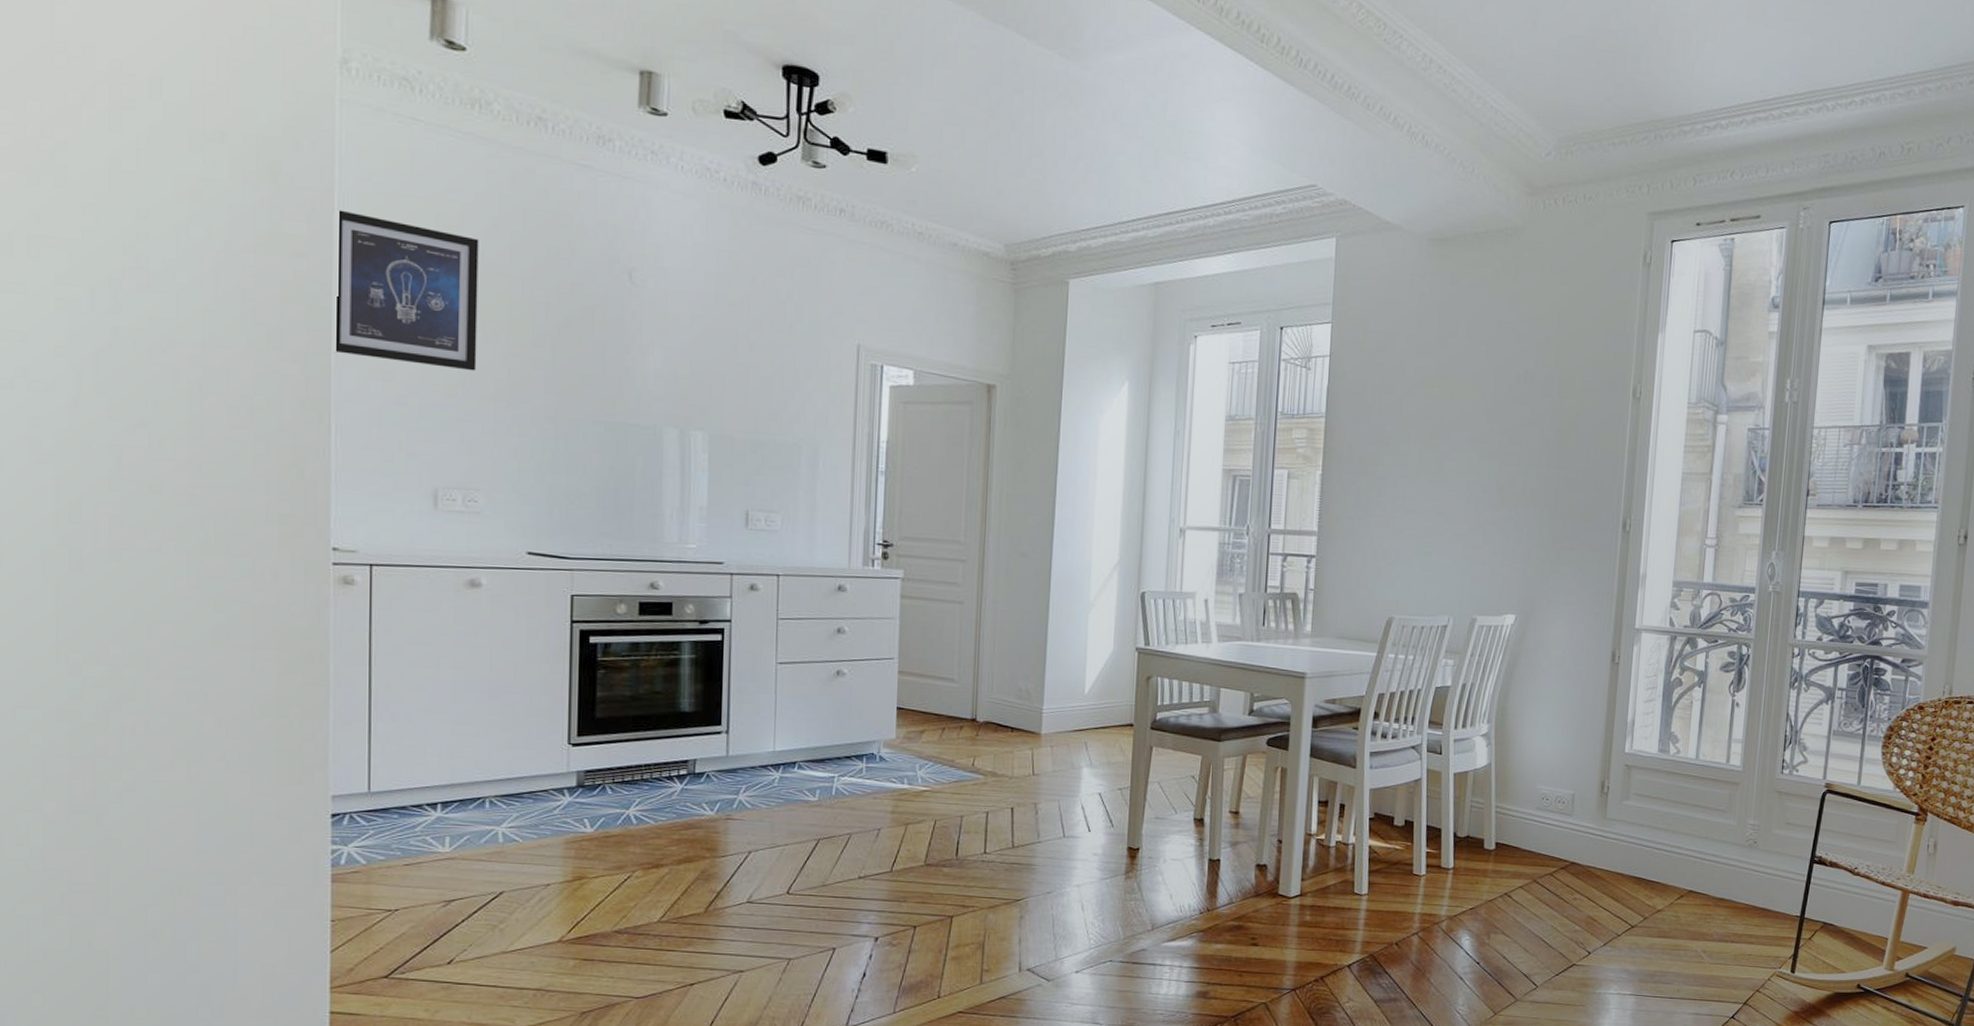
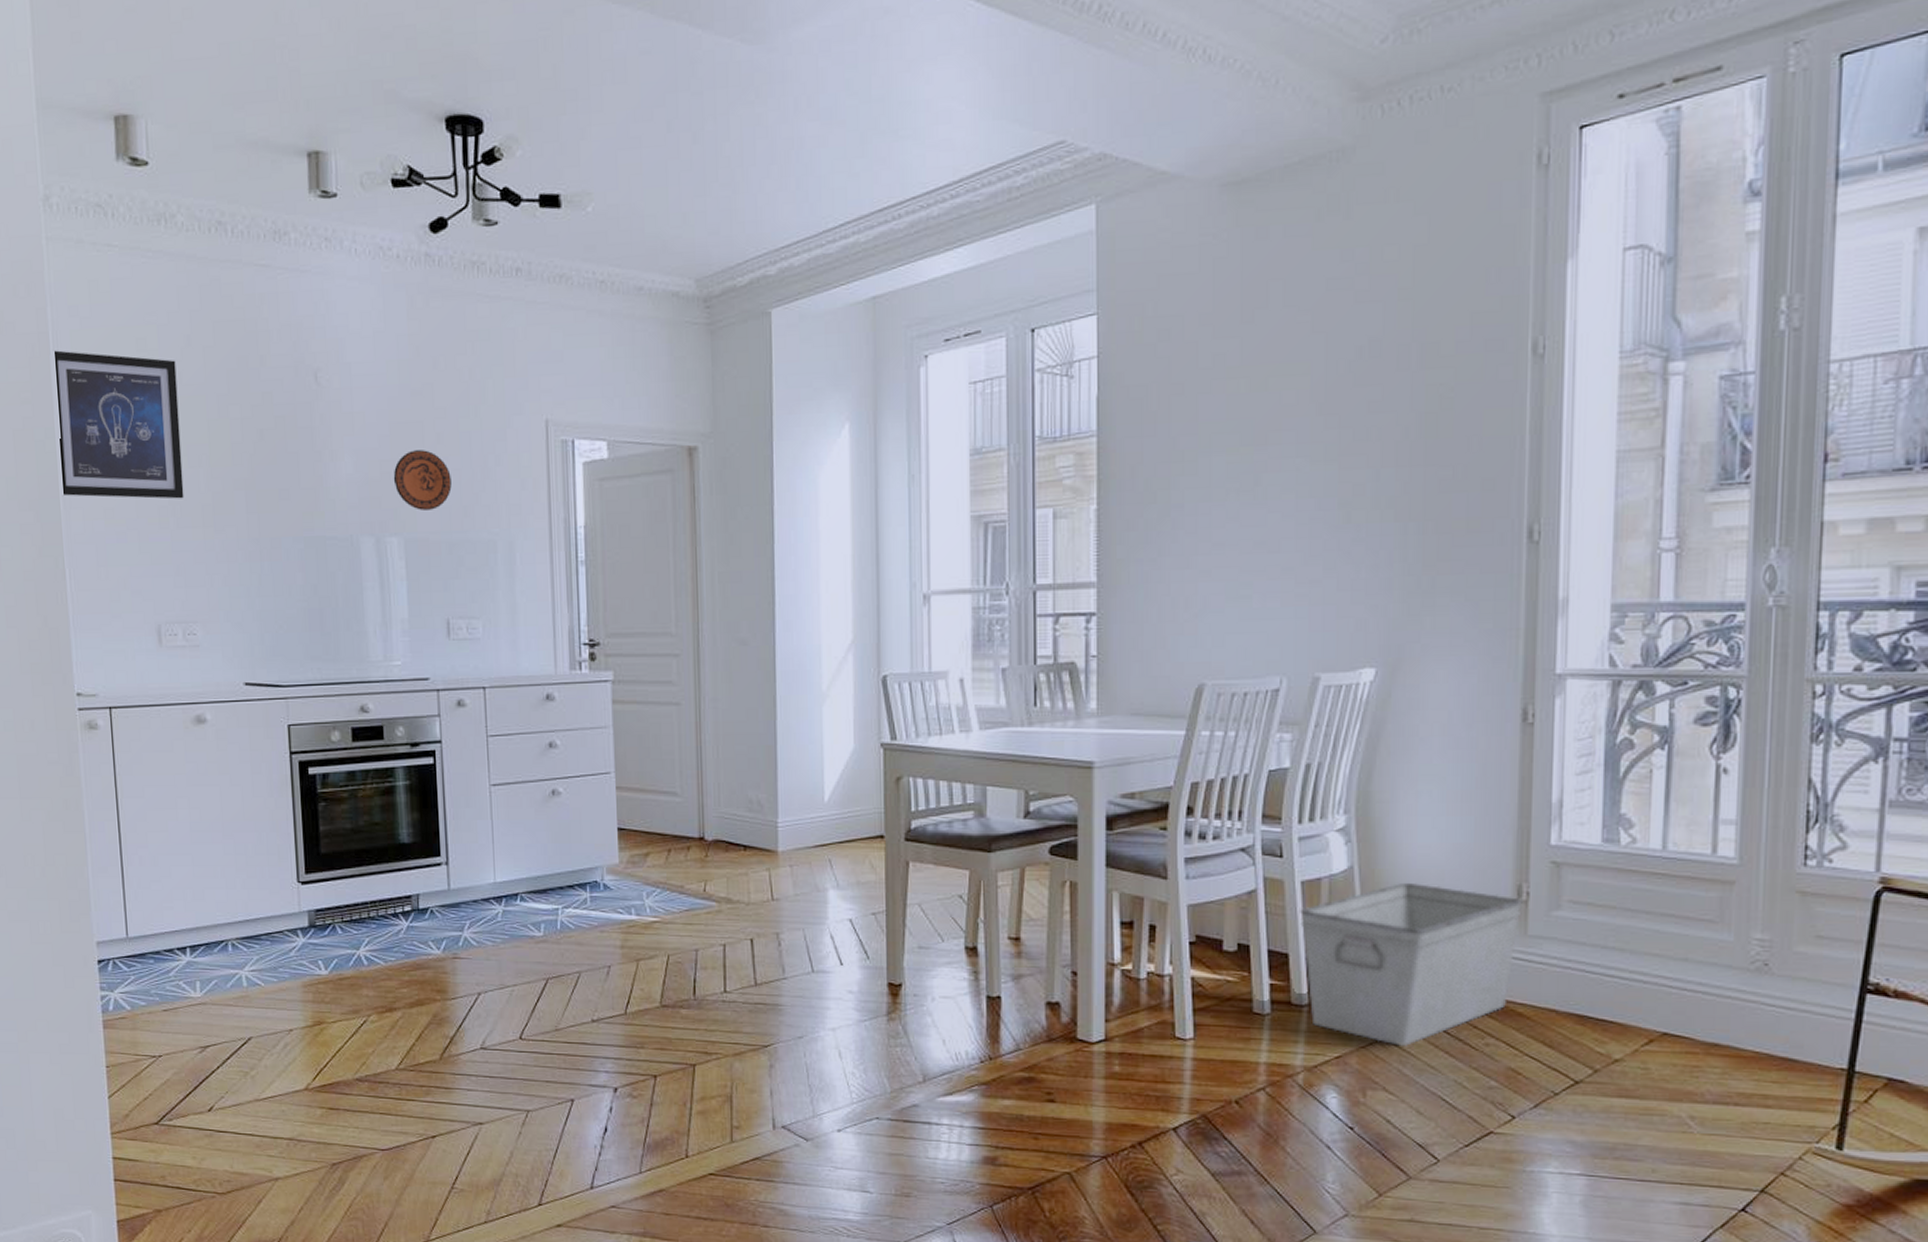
decorative plate: none [702,355,761,411] -> present [393,450,452,510]
storage bin: none [1451,776,1604,900] -> present [1300,882,1523,1046]

